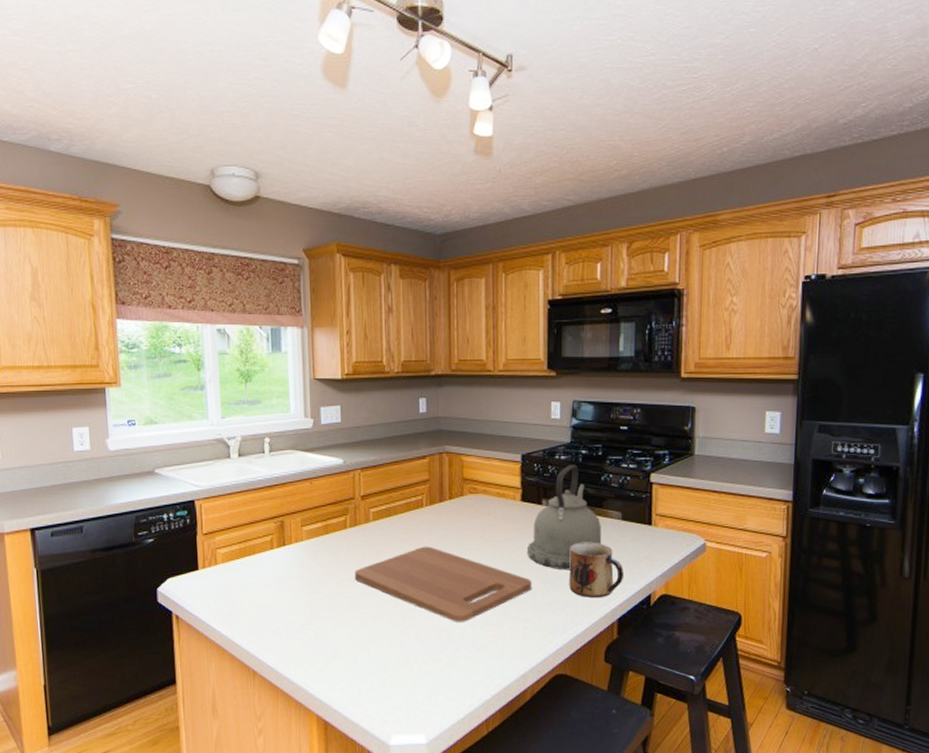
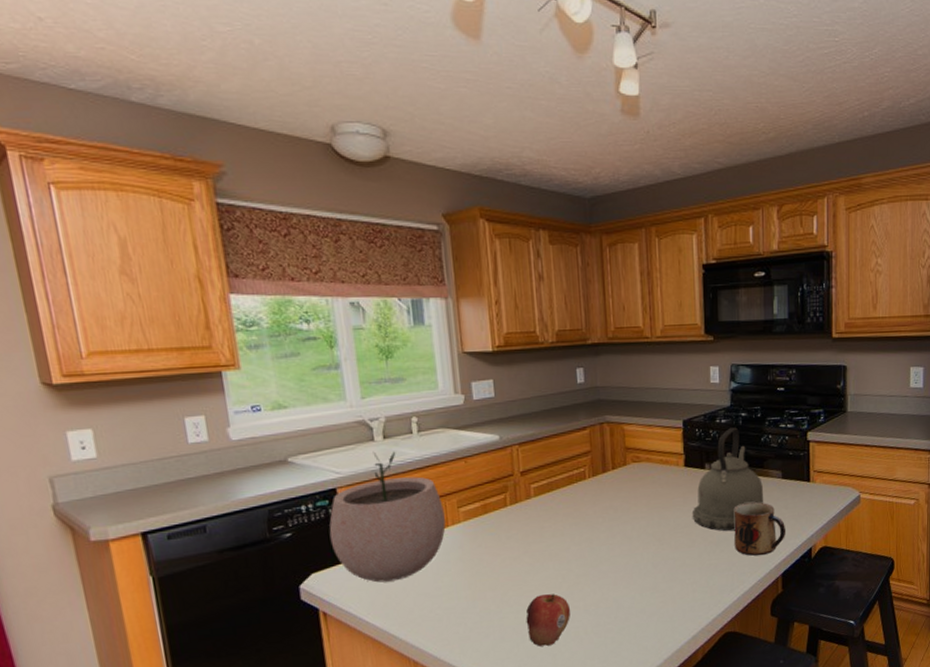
plant pot: none [186,468,289,592] -> present [329,451,446,583]
cutting board: present [354,546,532,622] -> none [517,518,698,592]
fruit: none [358,618,402,669] -> present [526,594,571,647]

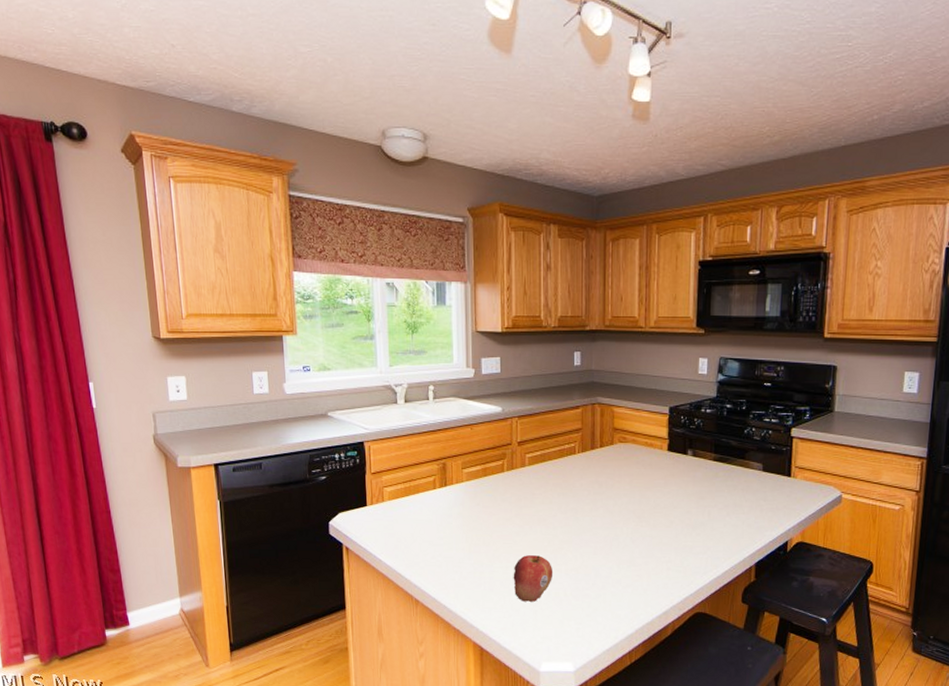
plant pot: present [329,451,446,583] -> none [355,412,451,527]
kettle: present [692,427,764,531] -> none [671,417,744,517]
mug: present [733,502,787,556] -> none [711,491,763,544]

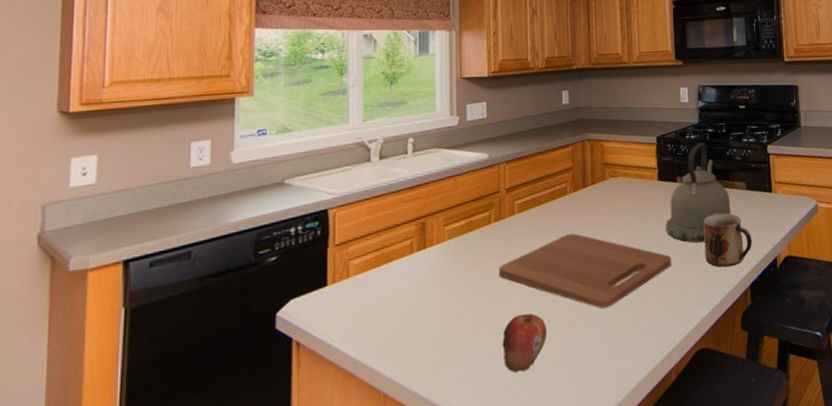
cutting board: none [510,490,676,561] -> present [498,233,671,309]
kettle: none [671,417,744,517] -> present [665,142,731,243]
mug: none [711,491,763,544] -> present [703,213,753,268]

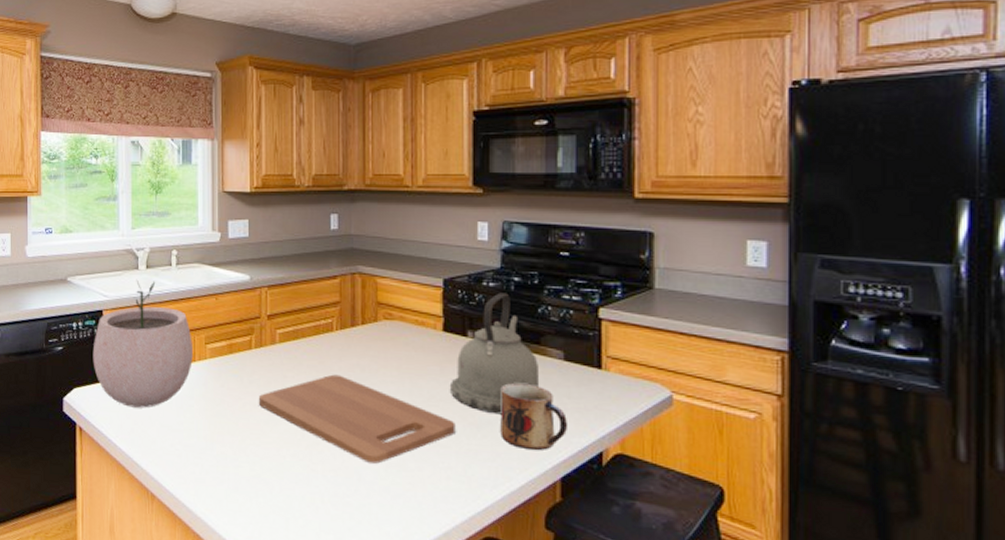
plant pot: none [315,171,430,307] -> present [93,279,193,408]
fruit: present [502,313,548,373] -> none [261,449,308,507]

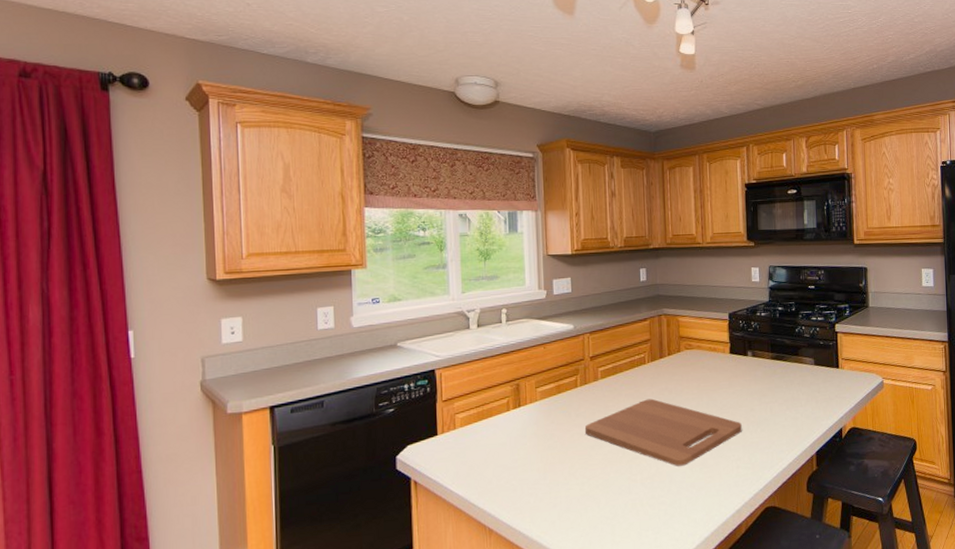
plant pot: present [93,279,193,408] -> none [426,338,524,455]
kettle: present [449,292,540,415] -> none [736,319,799,412]
mug: present [500,383,568,451] -> none [772,386,819,436]

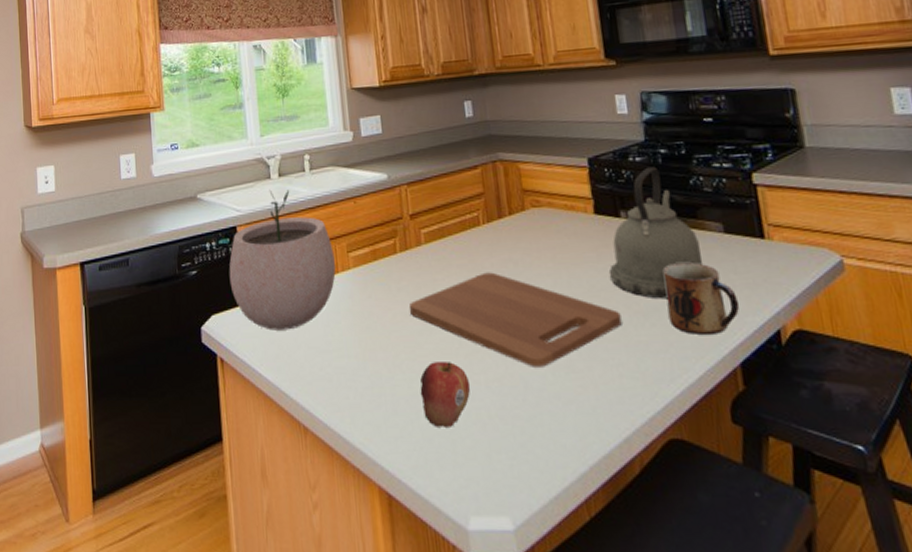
plant pot: none [426,338,524,455] -> present [229,189,336,331]
fruit: none [589,467,629,517] -> present [420,362,471,427]
kettle: none [736,319,799,412] -> present [609,166,704,299]
mug: none [772,386,819,436] -> present [662,263,740,336]

